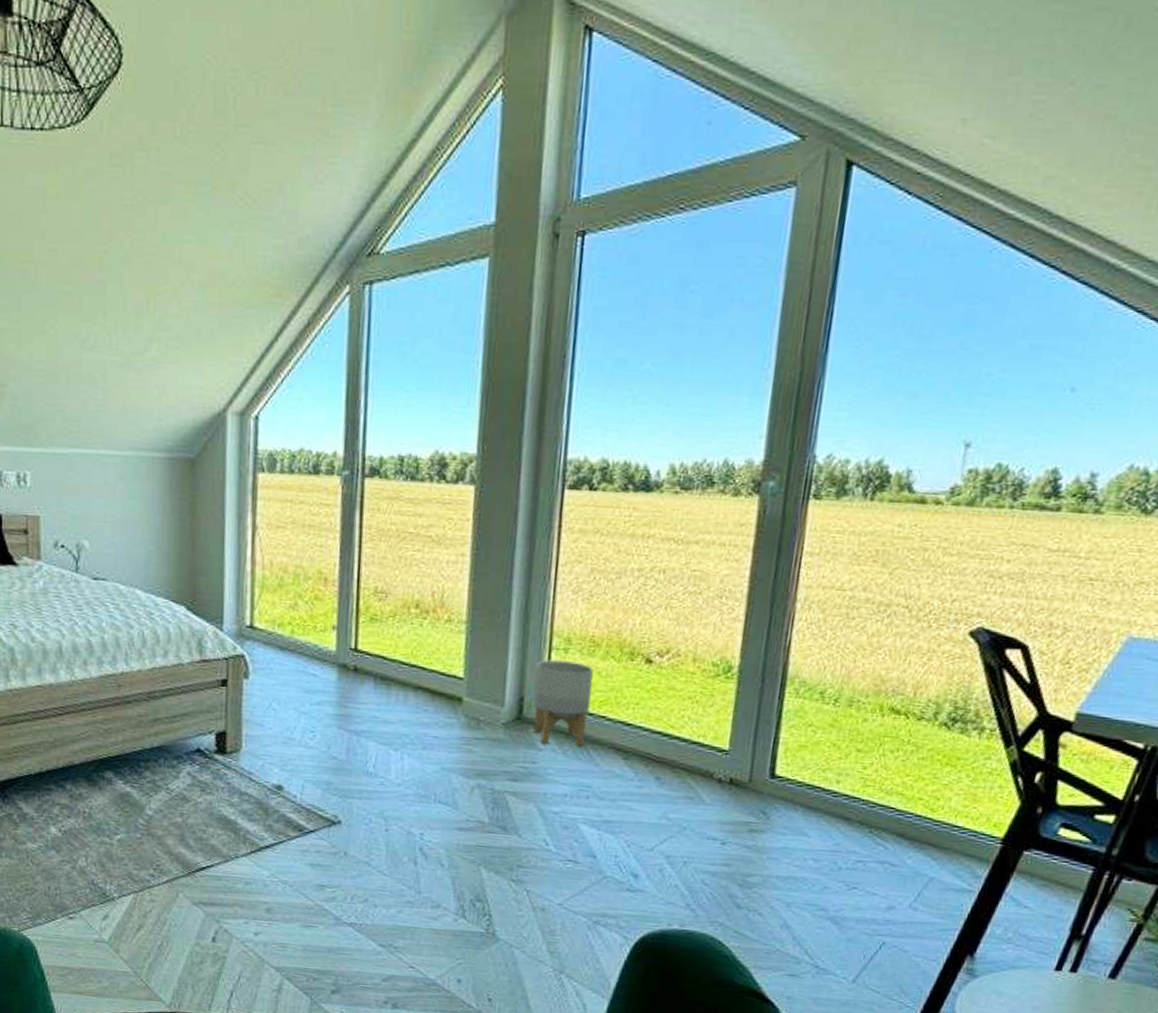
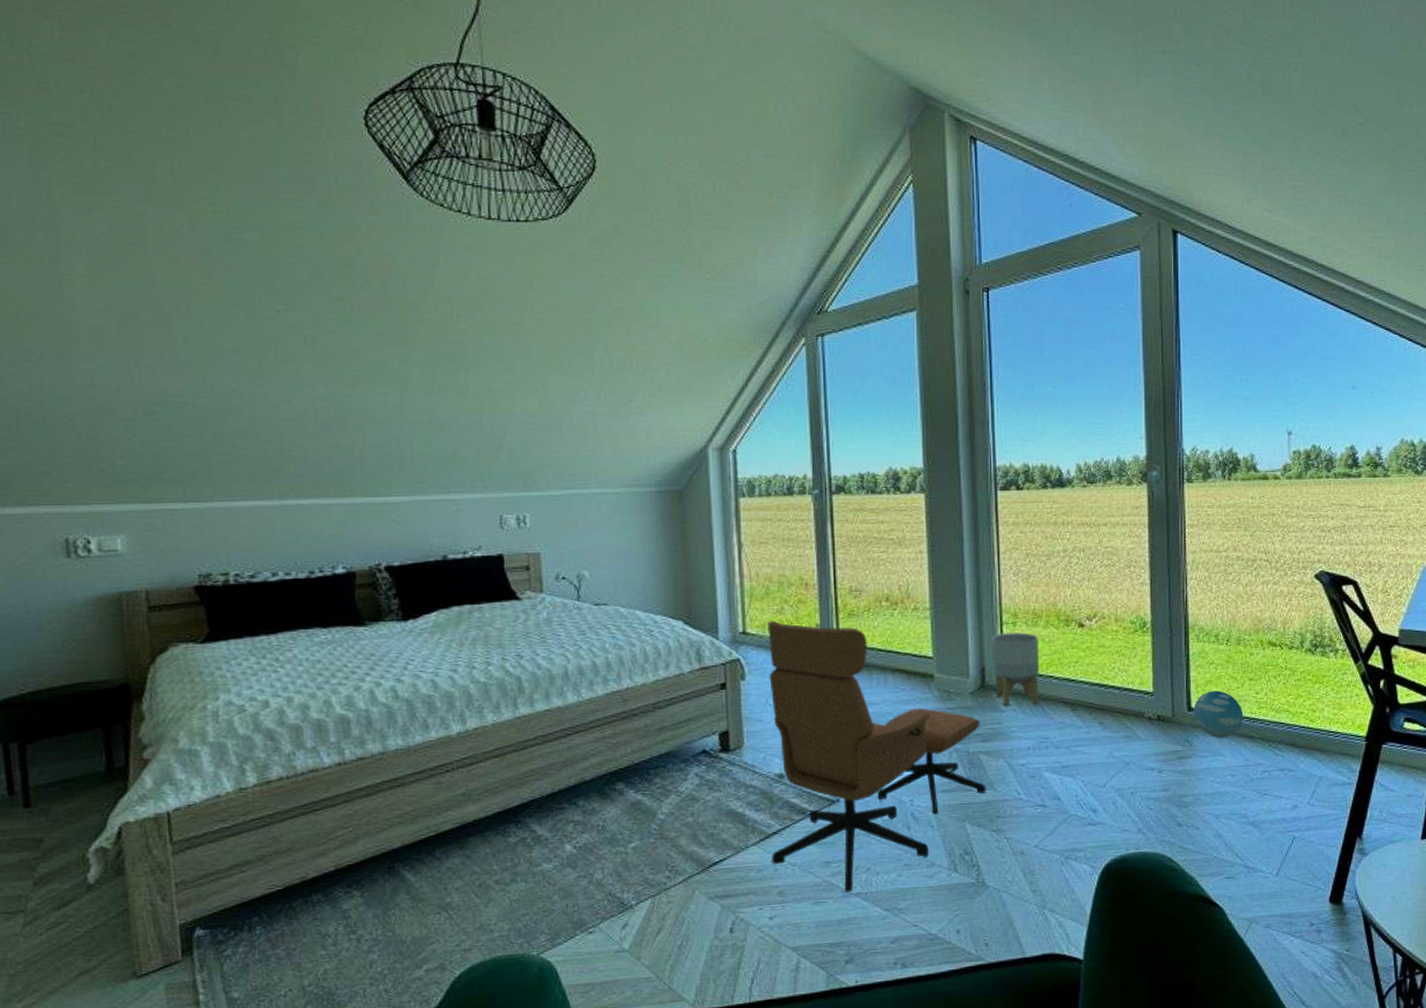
lounge chair: none [262,616,511,921] -> present [767,620,986,892]
decorative ball: none [776,758,843,815] -> present [1193,690,1243,738]

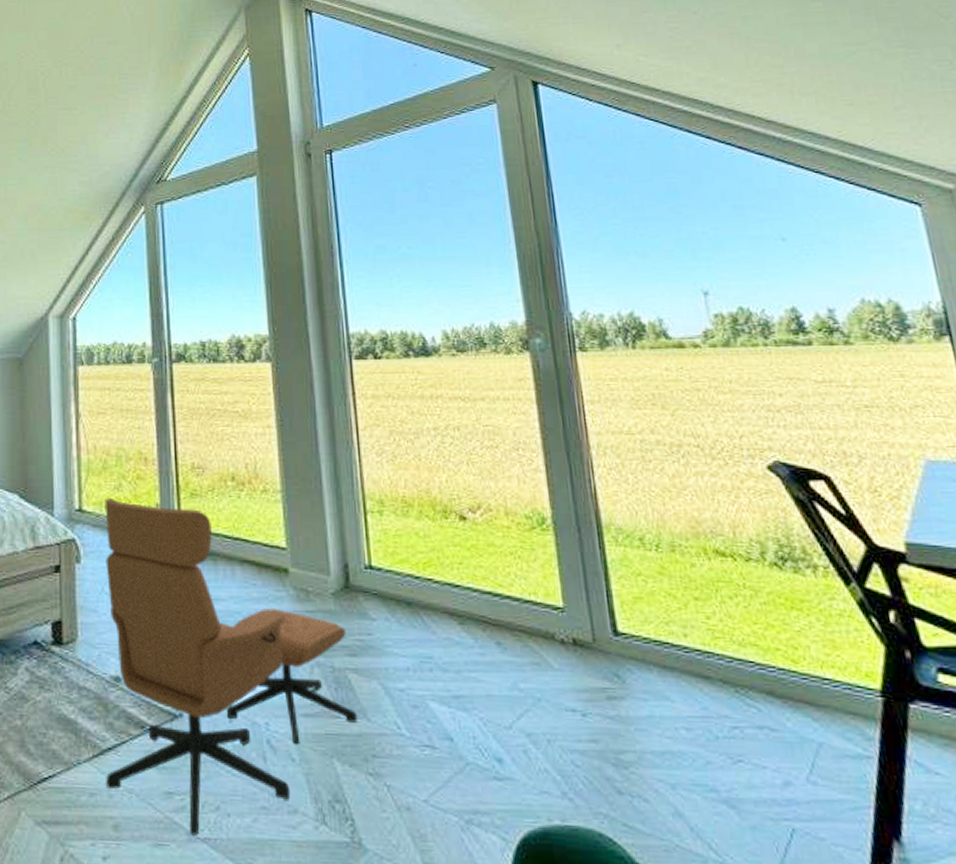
planter: present [992,632,1040,706] -> none [354,523,417,613]
decorative ball: present [1193,690,1243,738] -> none [620,611,693,676]

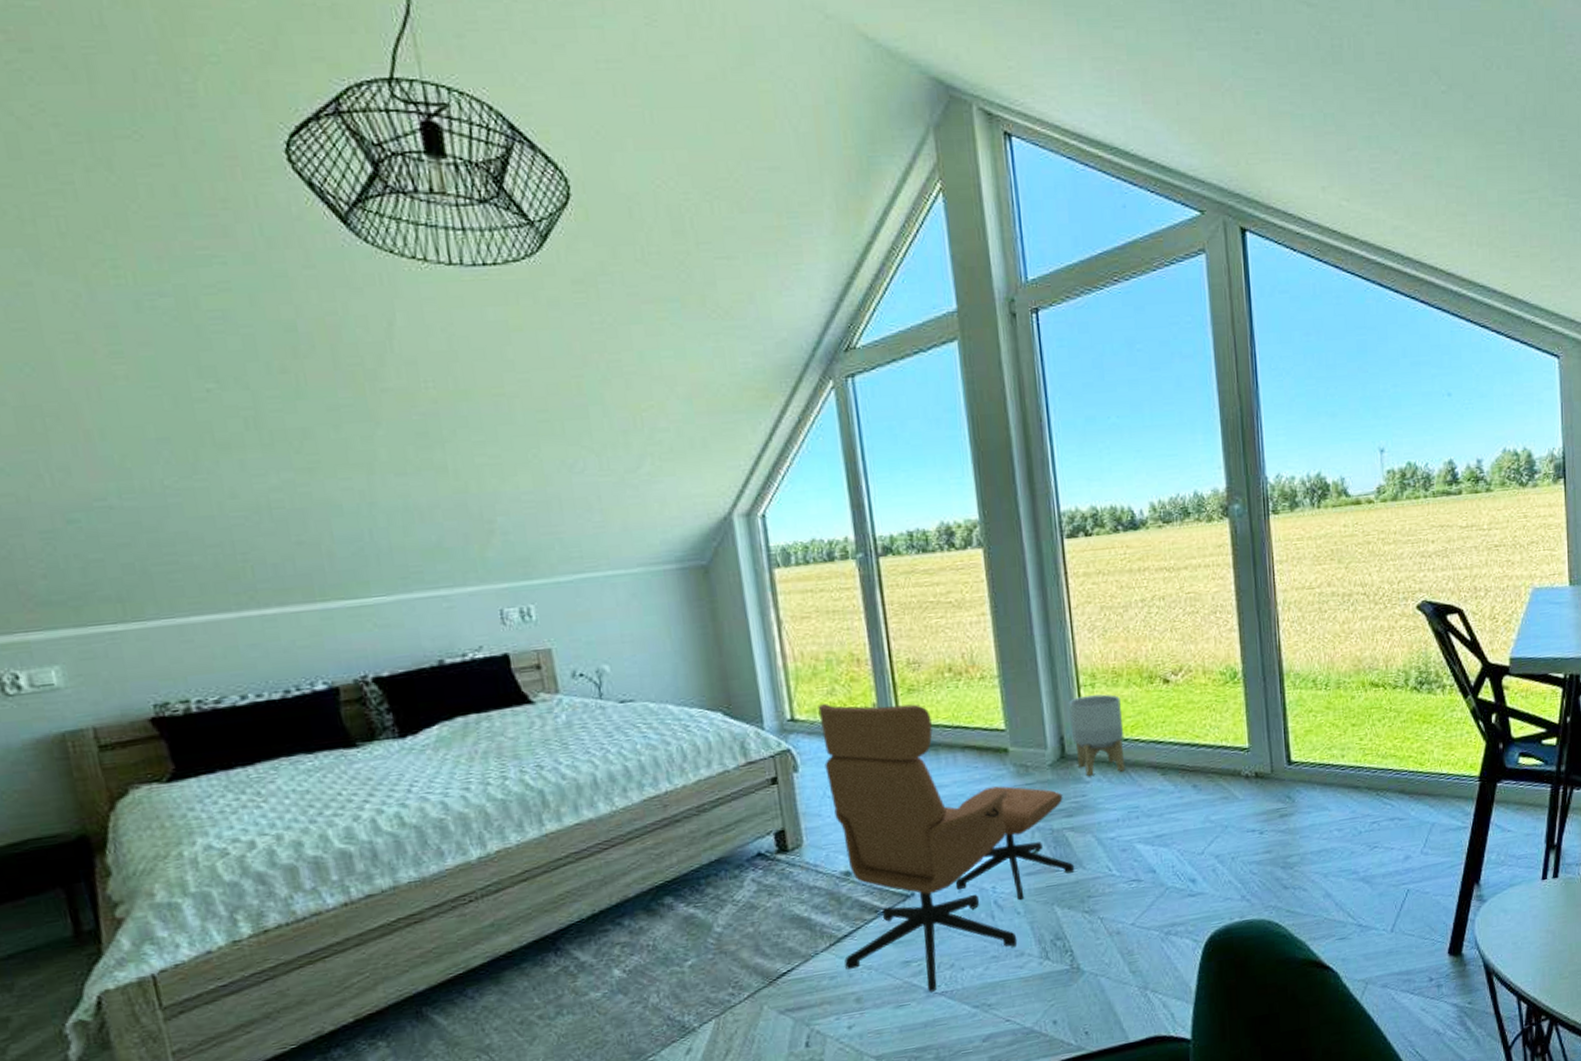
planter: none [354,523,417,613] -> present [1069,694,1126,776]

